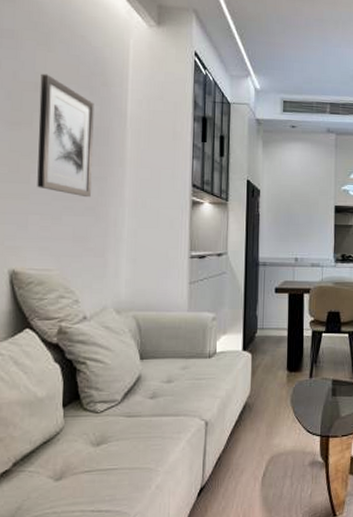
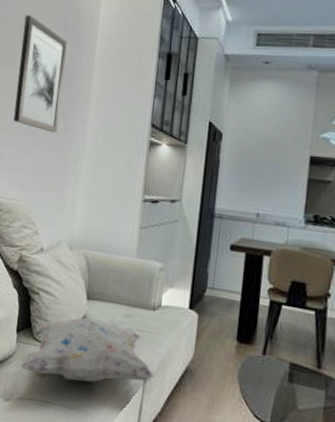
decorative pillow: none [72,377,216,443] -> present [21,318,155,383]

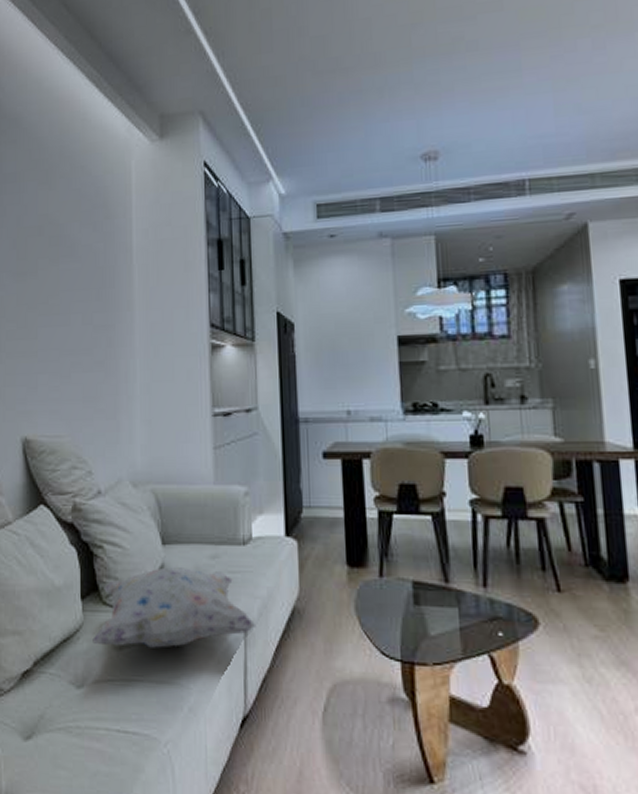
wall art: present [13,15,67,133] -> none [43,215,99,350]

